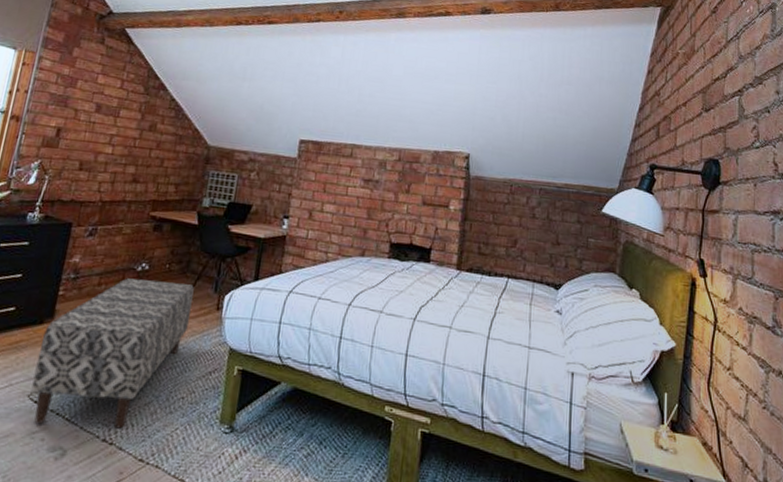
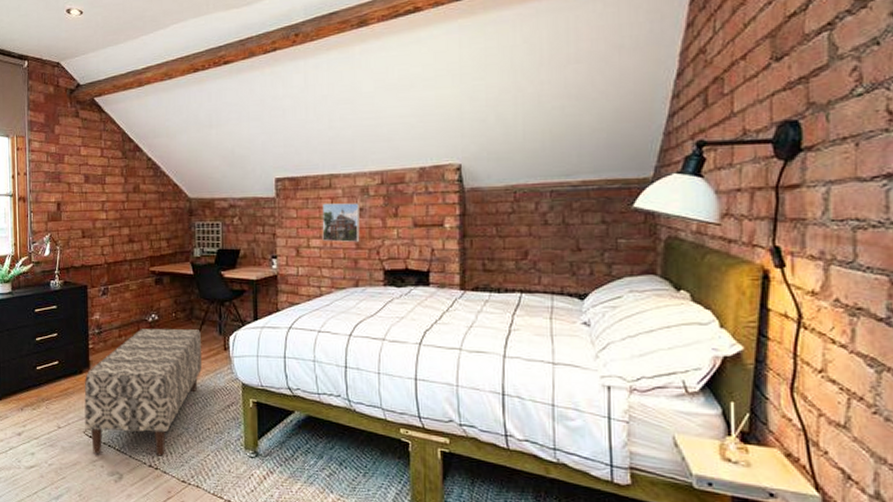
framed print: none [336,171,376,214] -> present [322,203,360,243]

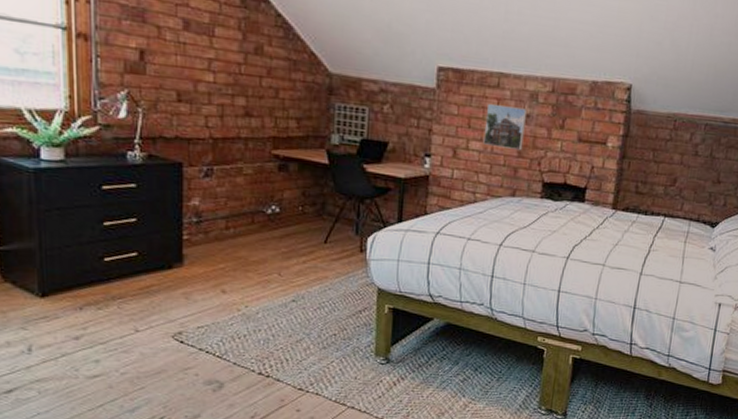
bench: present [84,329,202,456] -> none [174,221,334,363]

